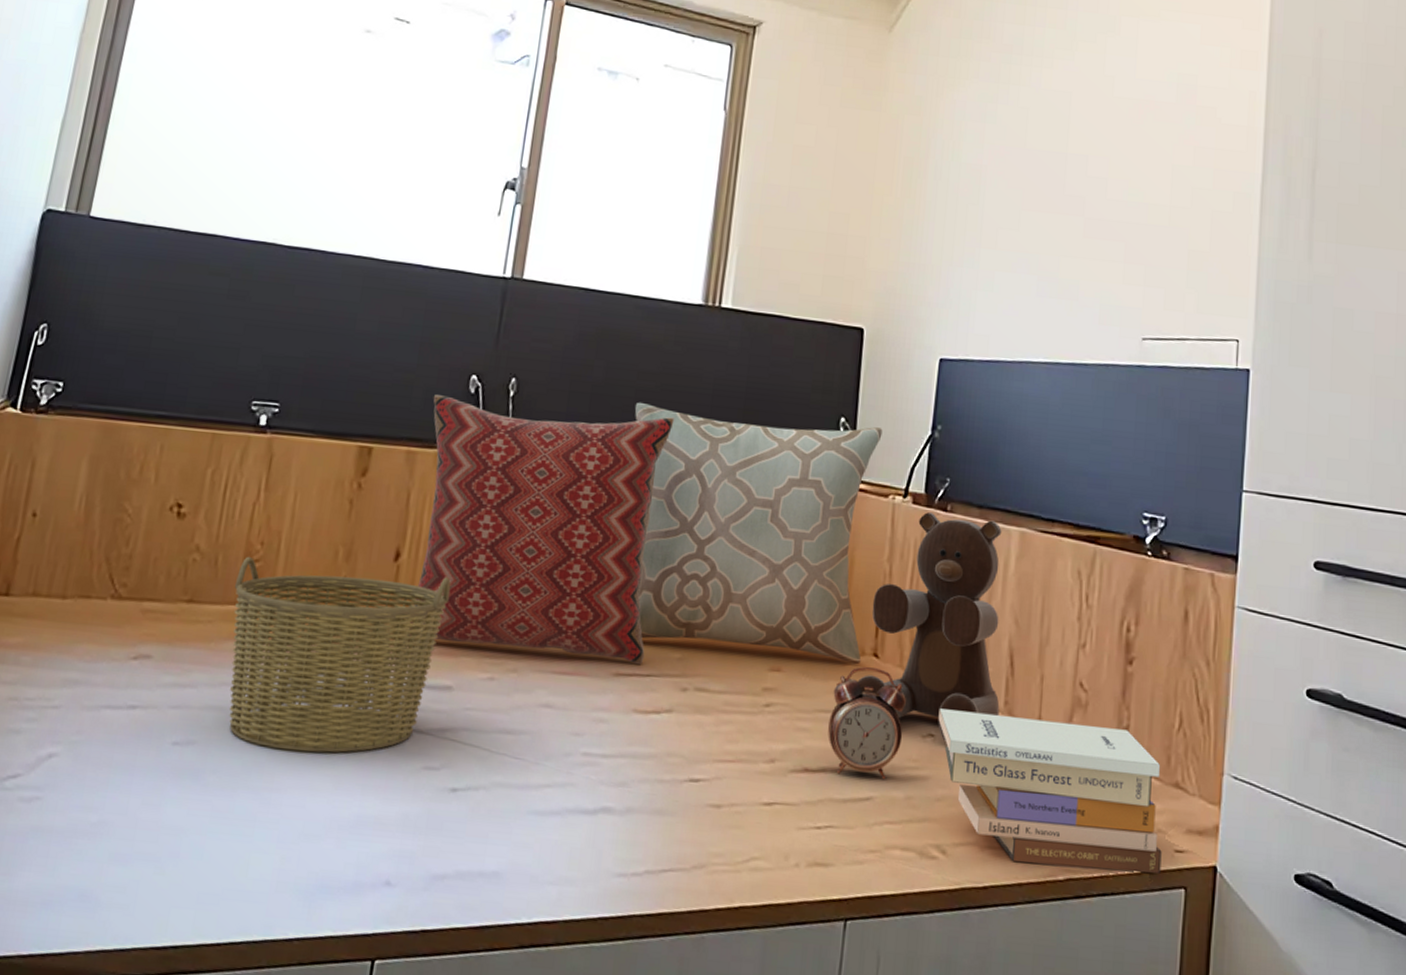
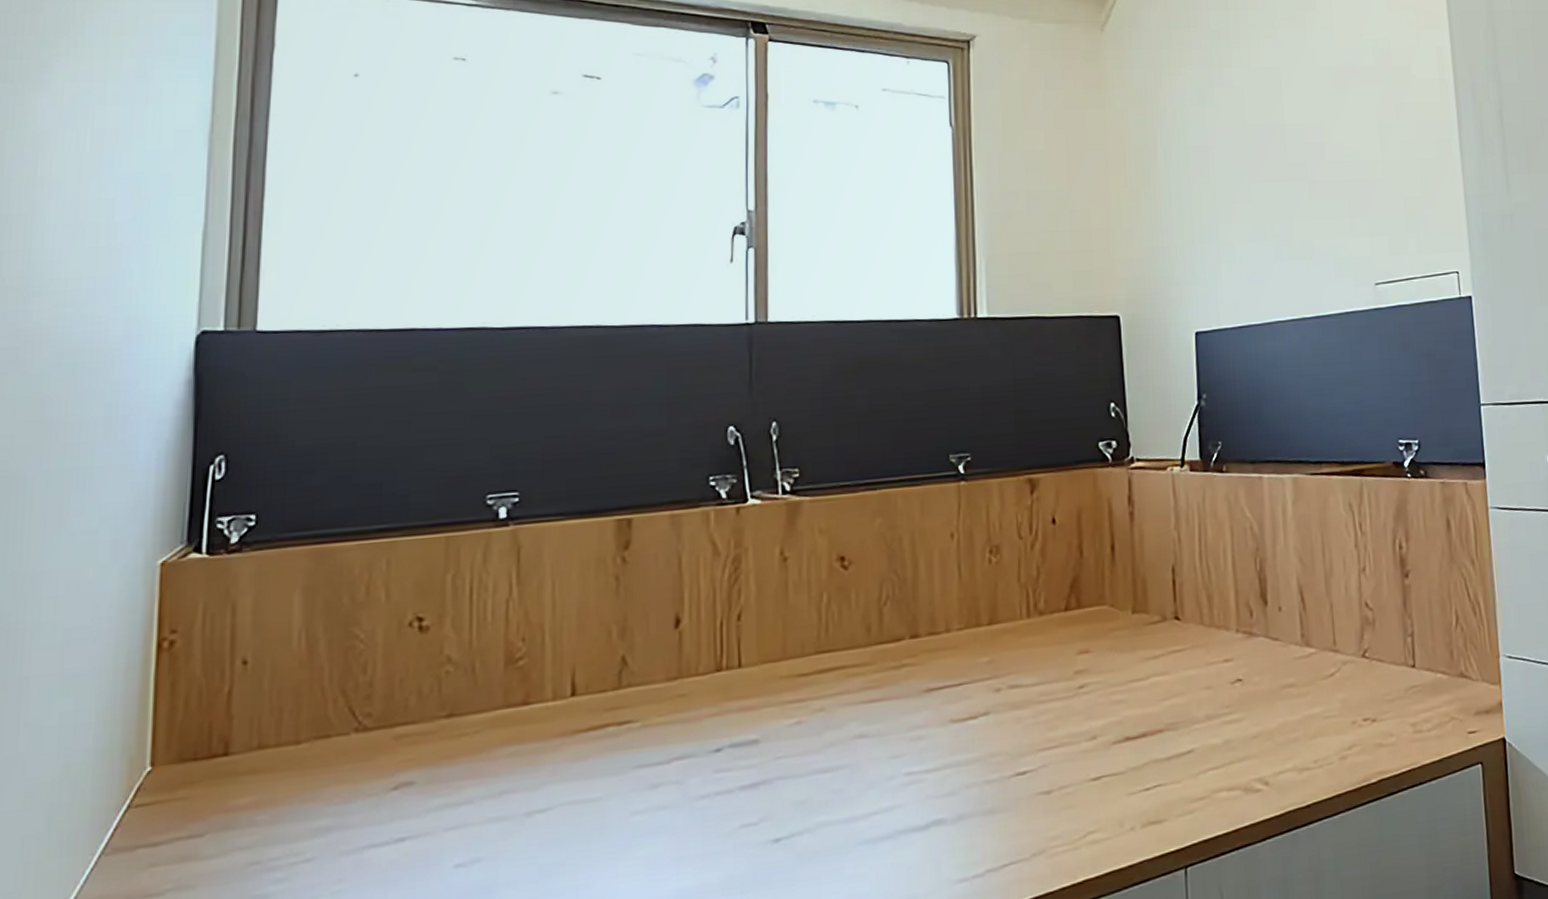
basket: present [228,556,451,753] -> none [498,633,742,846]
pillow: present [409,395,675,664] -> none [690,432,953,700]
pillow: present [634,402,883,665] -> none [905,406,1165,650]
alarm clock: present [827,667,906,780] -> none [1141,629,1213,736]
teddy bear: present [857,512,1002,742] -> none [1163,472,1298,683]
books: present [938,708,1162,875] -> none [1243,636,1459,777]

